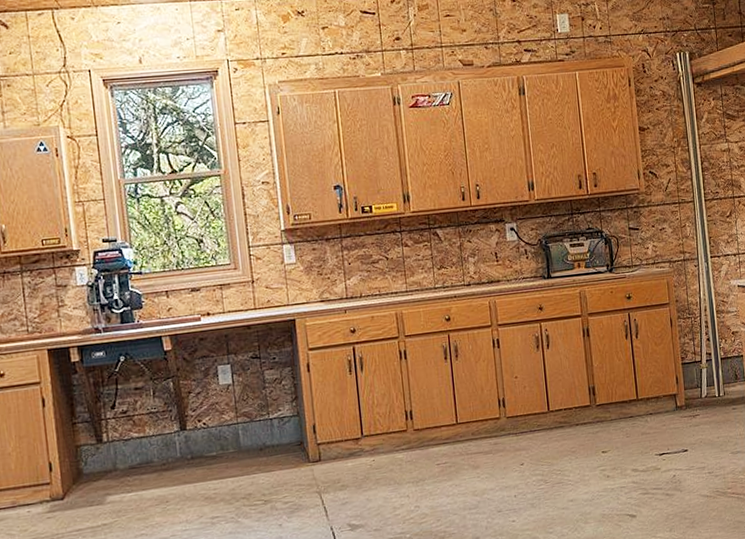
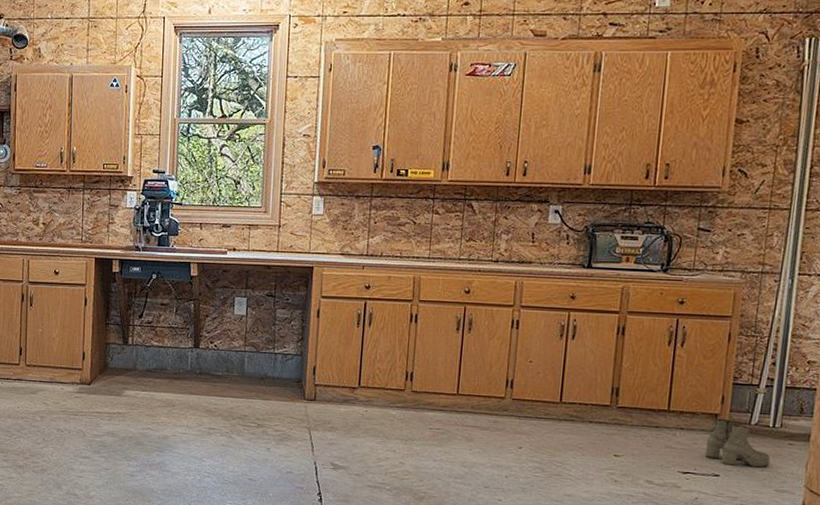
boots: none [671,397,723,440] -> present [704,418,771,468]

